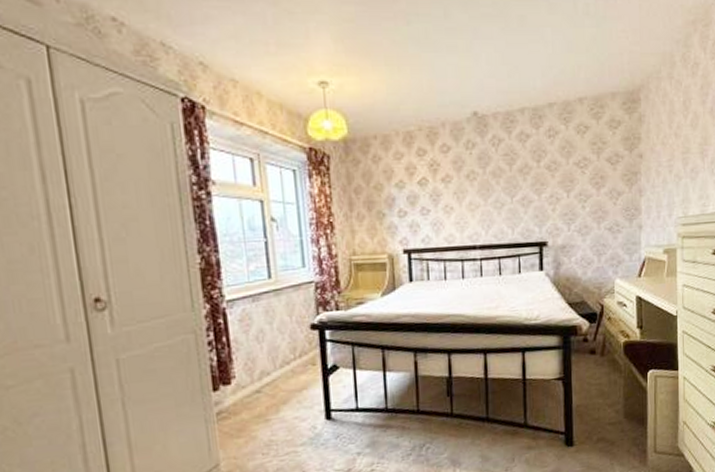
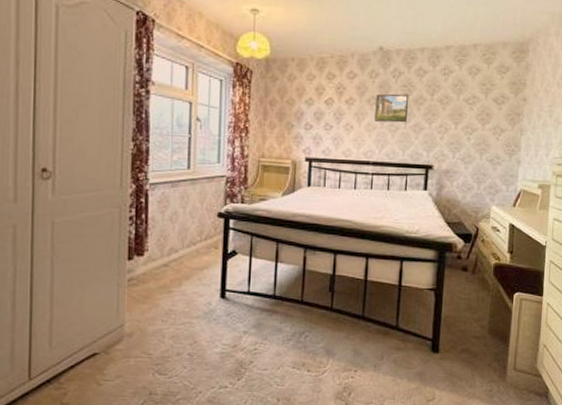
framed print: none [475,164,514,199] -> present [375,93,409,123]

